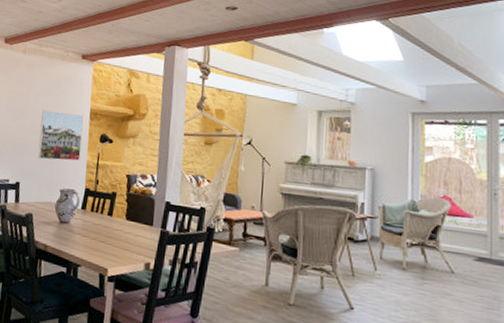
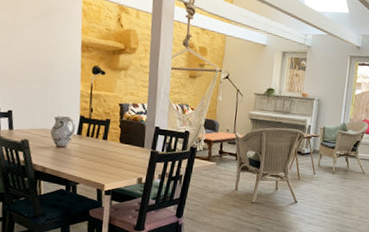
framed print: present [38,110,84,161] -> none [29,40,75,91]

